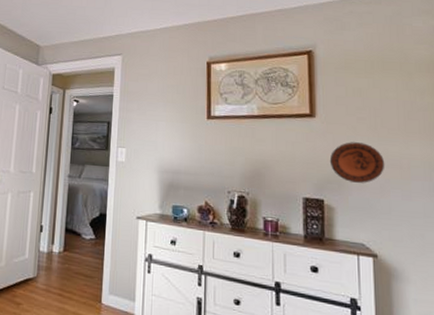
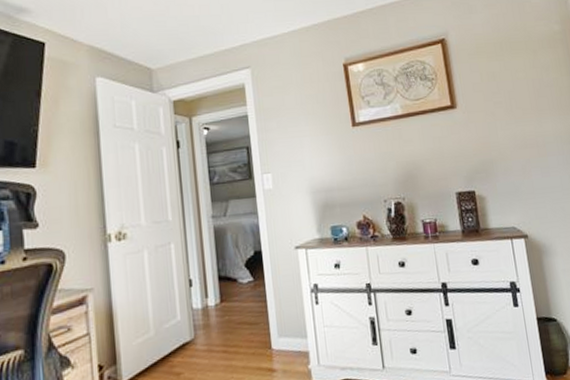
decorative plate: present [329,142,385,183] -> none [475,127,524,169]

